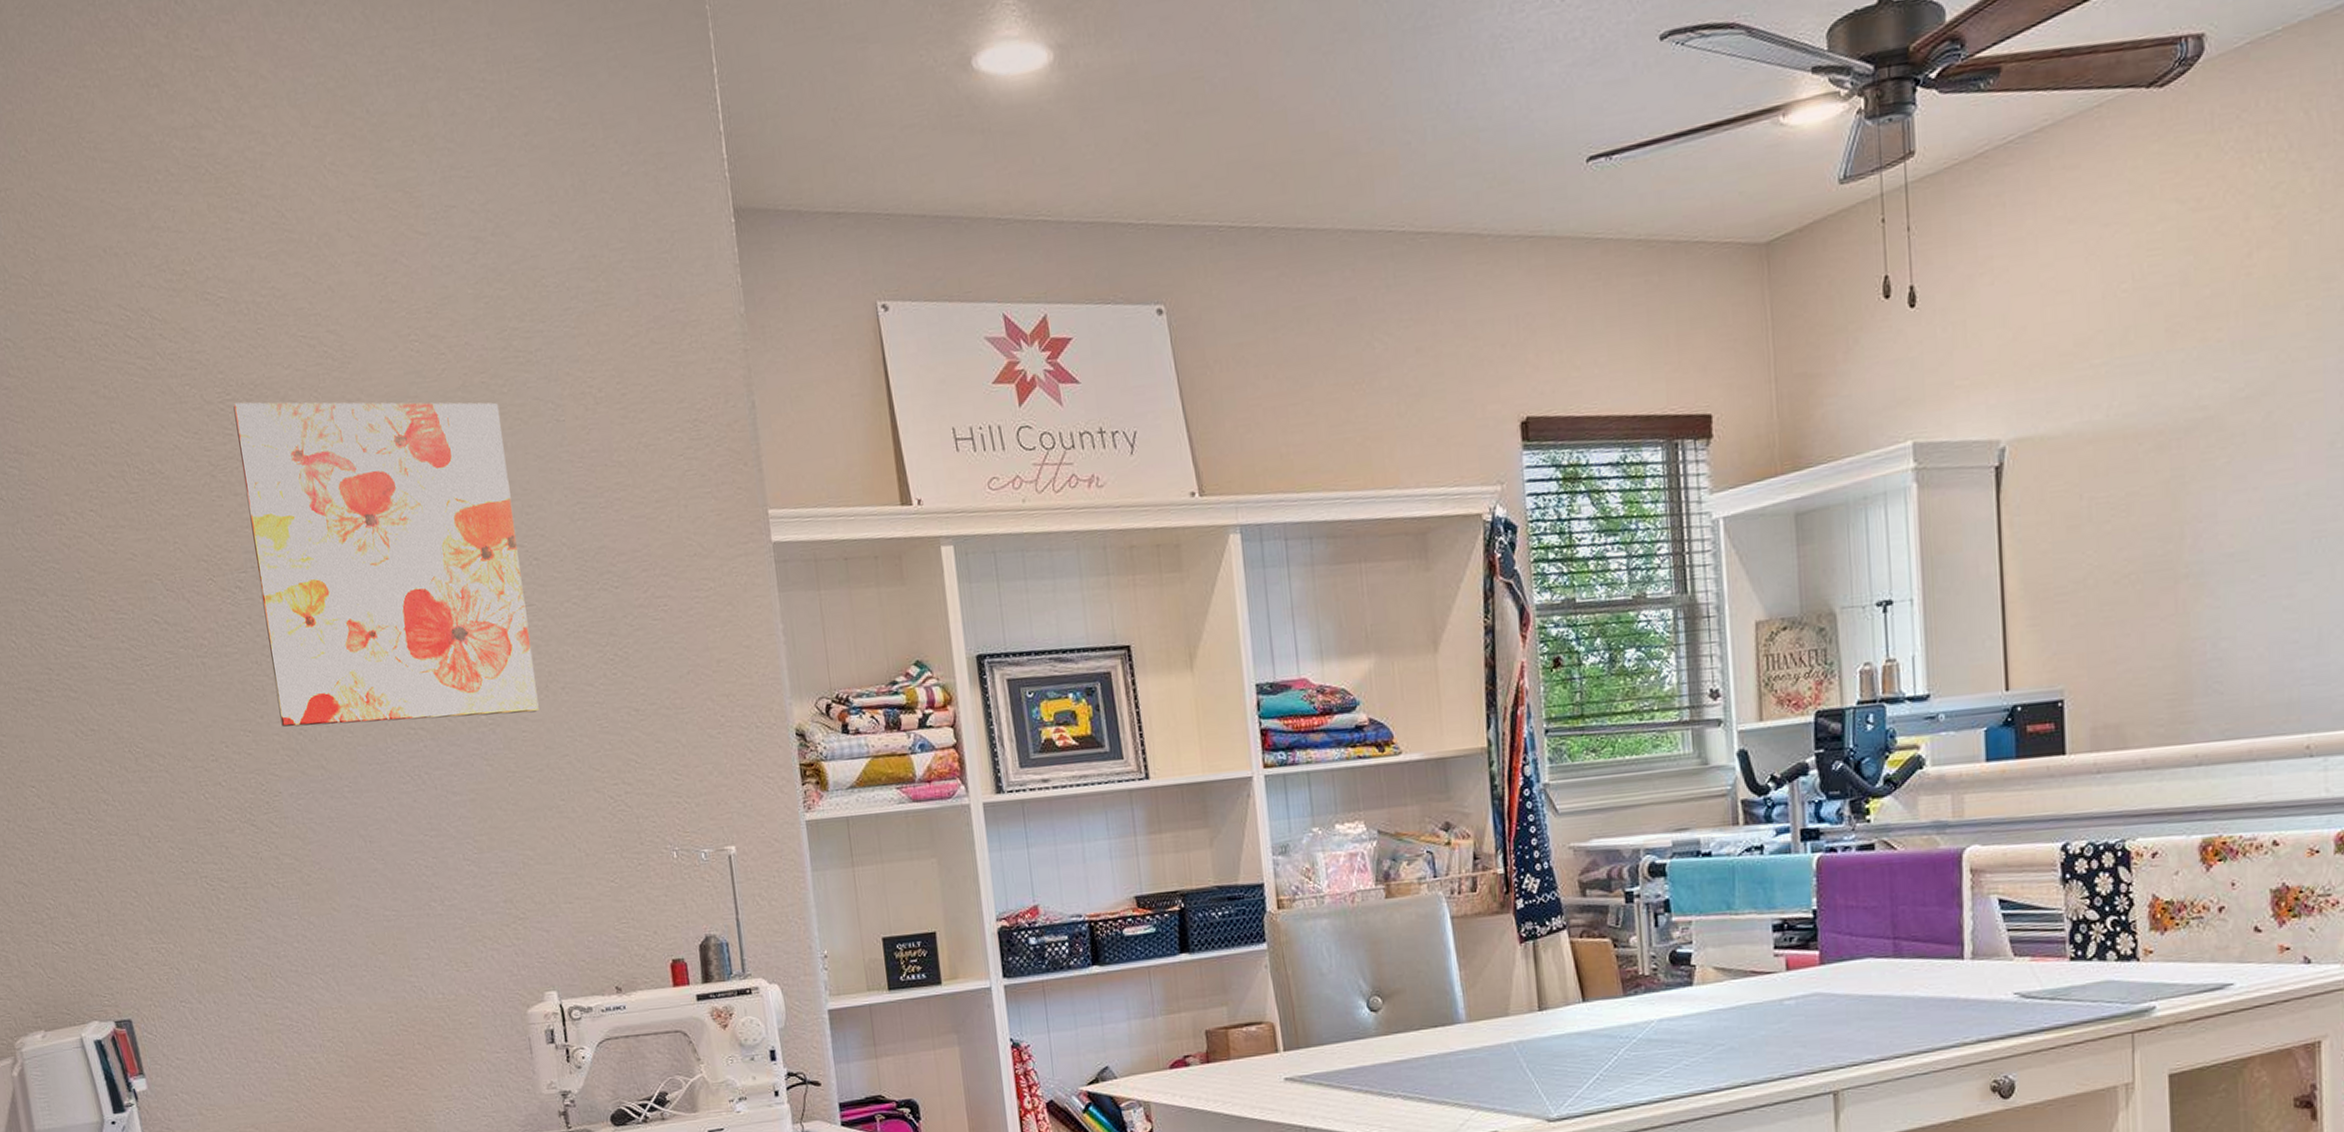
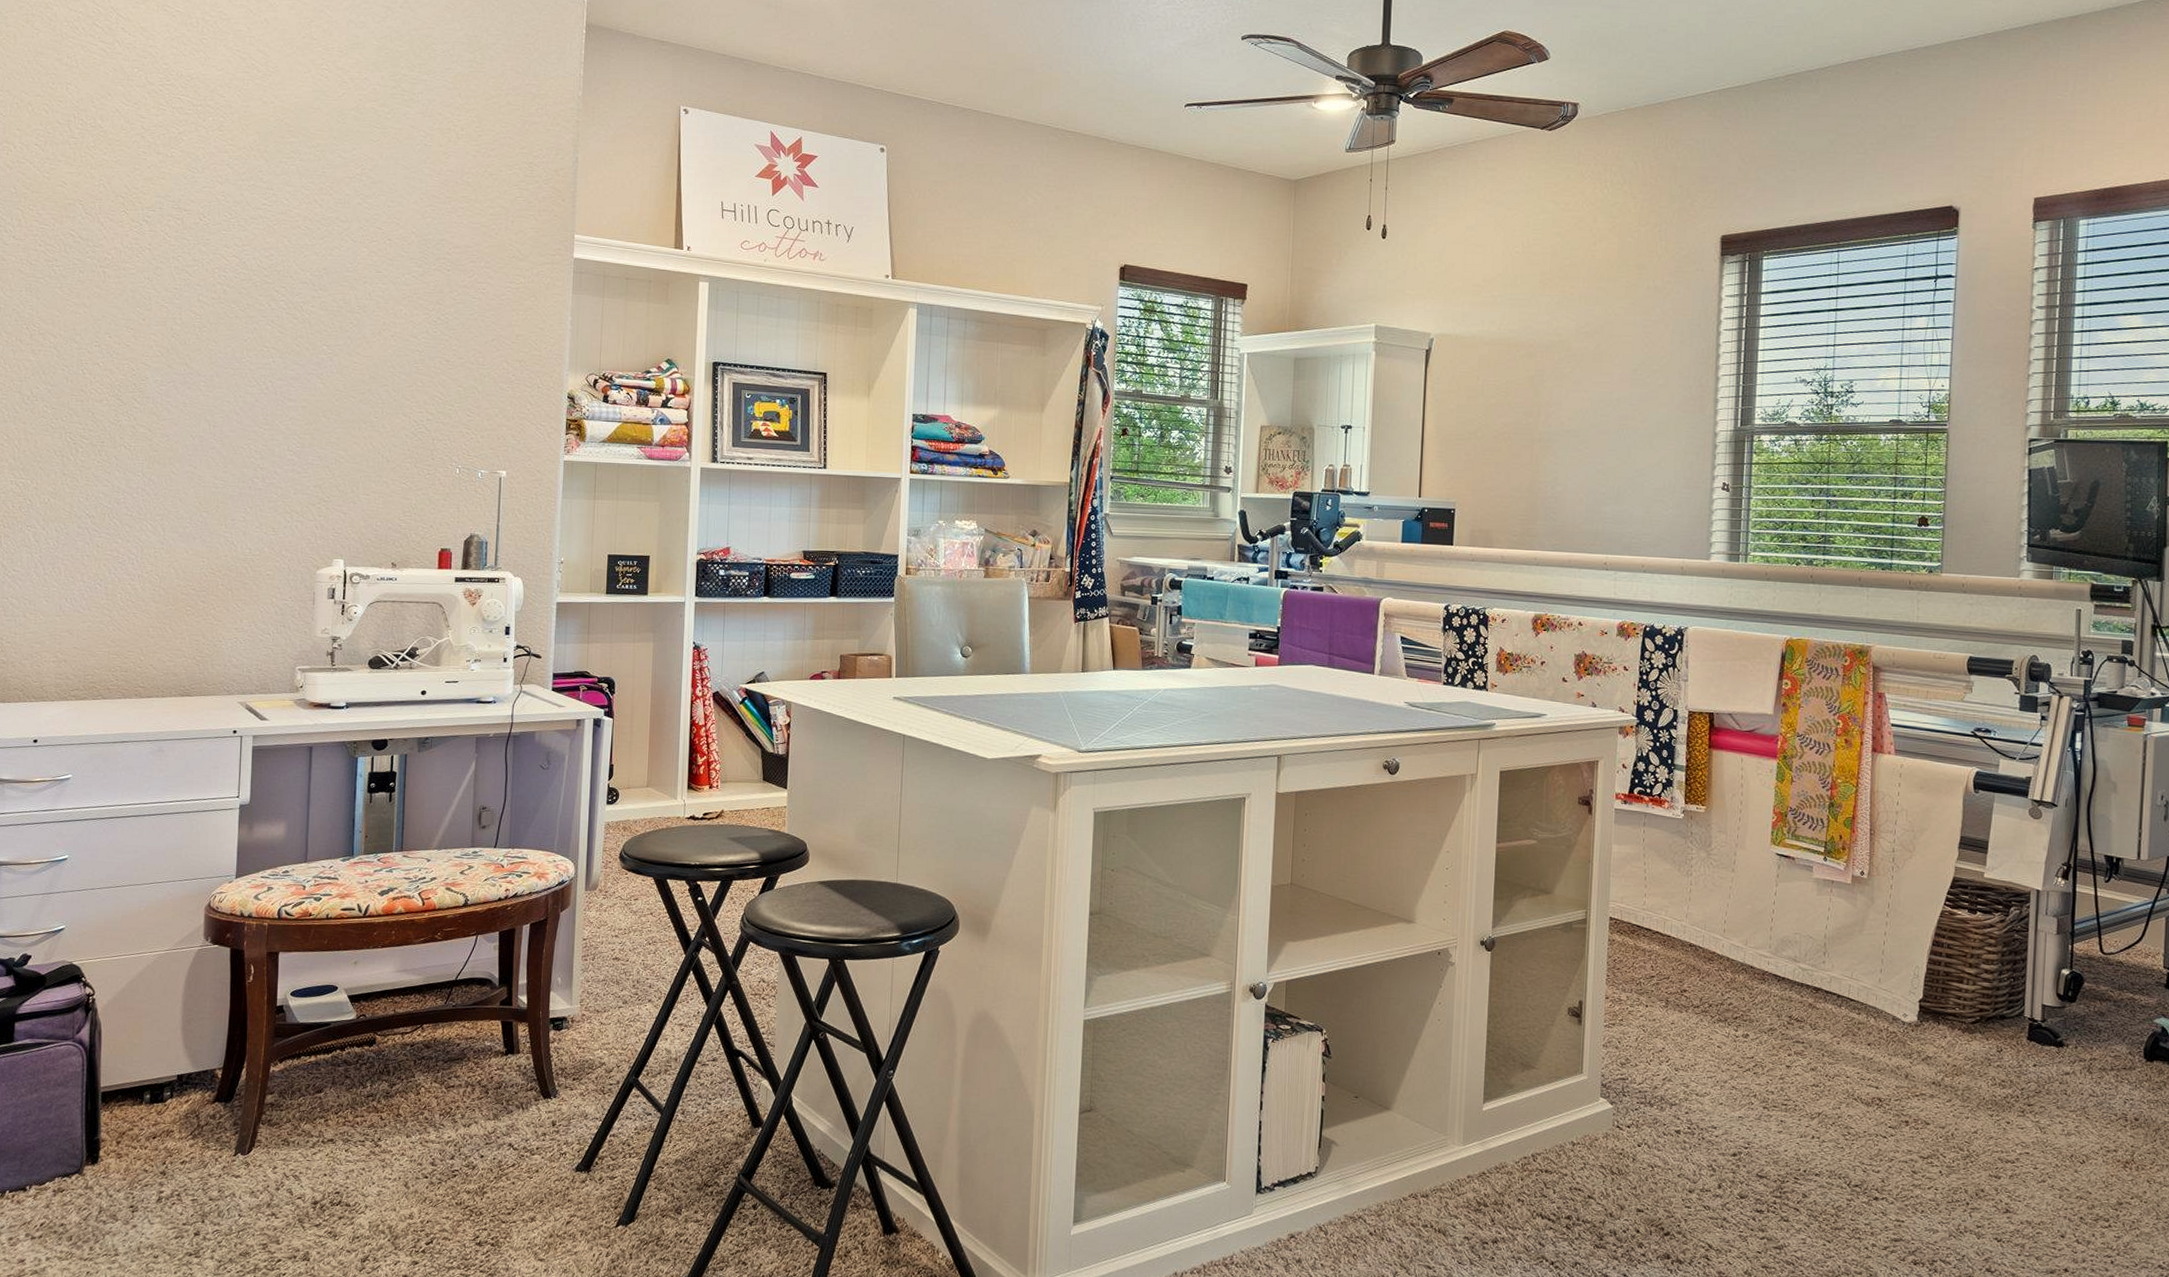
wall art: present [233,402,539,727] -> none [159,88,382,350]

